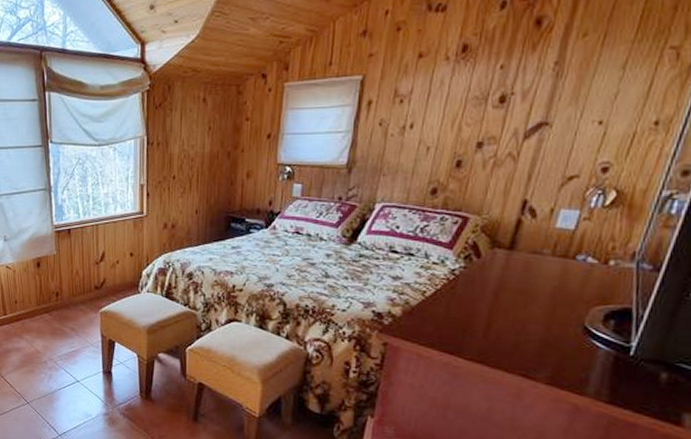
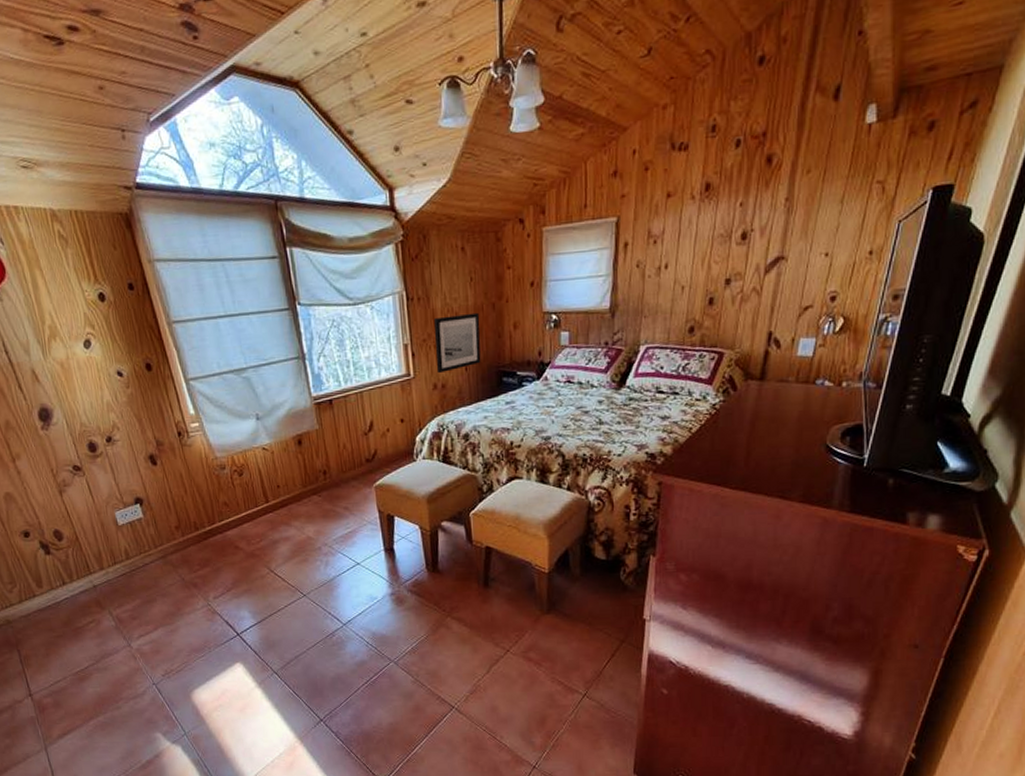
wall art: none [168,160,214,214] -> present [434,312,481,374]

